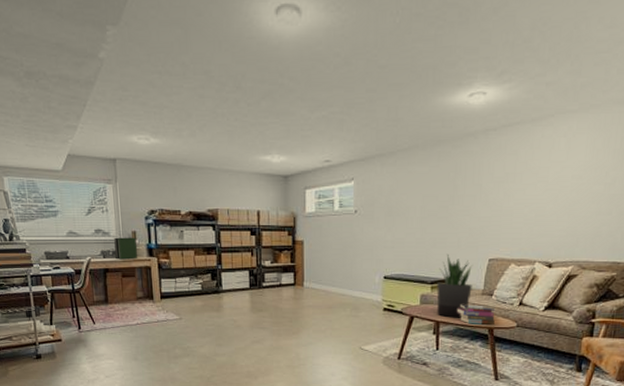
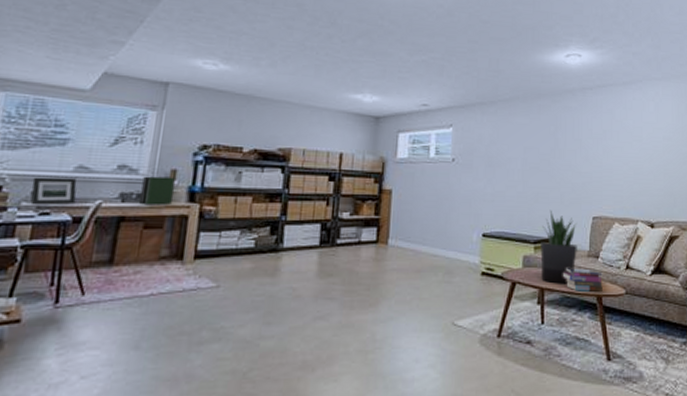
picture frame: none [42,241,74,262] -> present [30,177,77,206]

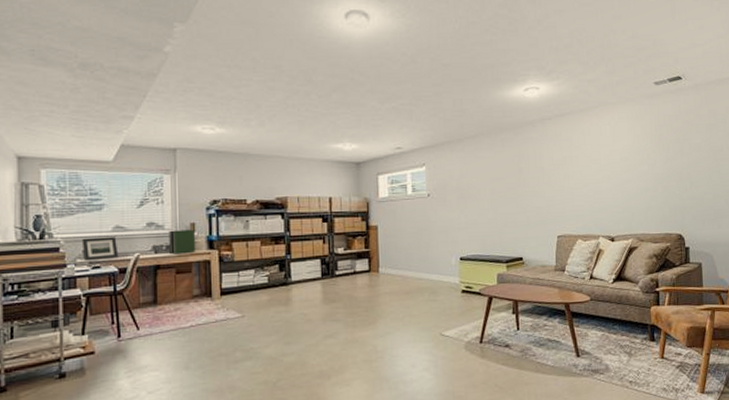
planter: present [540,210,577,284] -> none [512,232,545,296]
books: present [563,268,603,292] -> none [534,281,570,301]

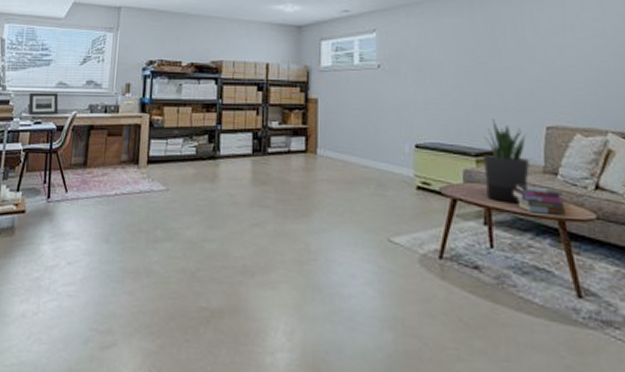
binder: present [169,229,195,255] -> none [104,90,129,116]
planter: none [512,232,545,296] -> present [483,118,530,204]
books: none [534,281,570,301] -> present [514,185,566,215]

